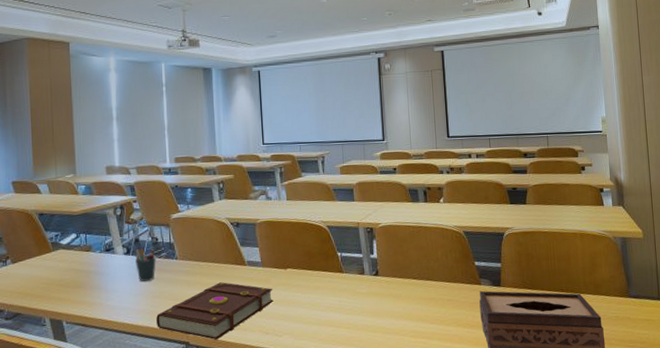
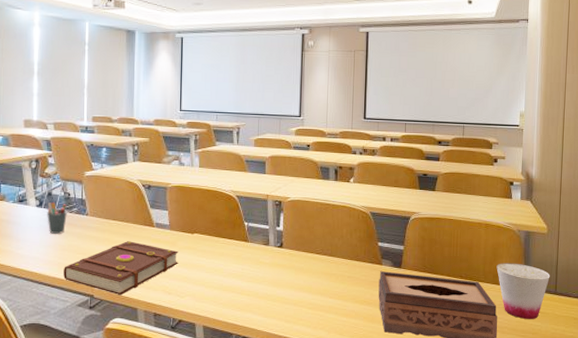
cup: none [596,271,652,329] -> present [496,263,550,320]

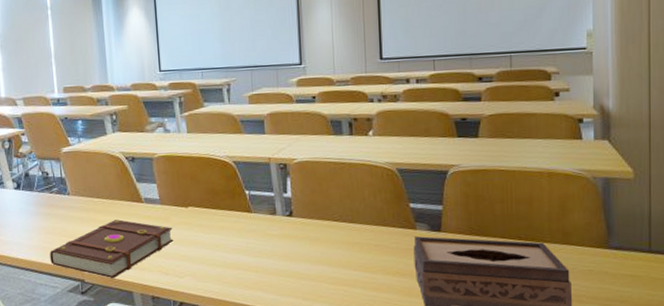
pen holder: present [47,201,67,234] -> none [25,182,48,217]
cup: present [496,263,550,320] -> none [566,217,641,285]

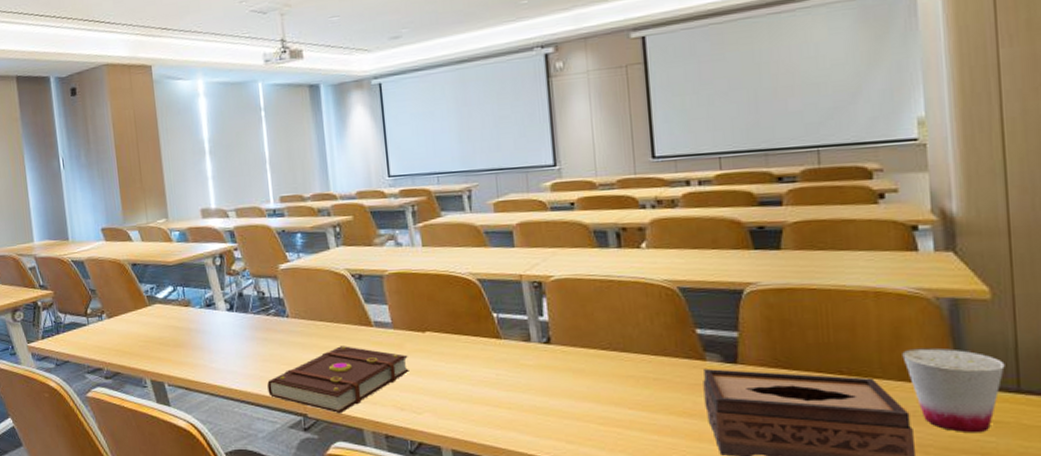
cup: none [566,217,641,285] -> present [902,347,1005,433]

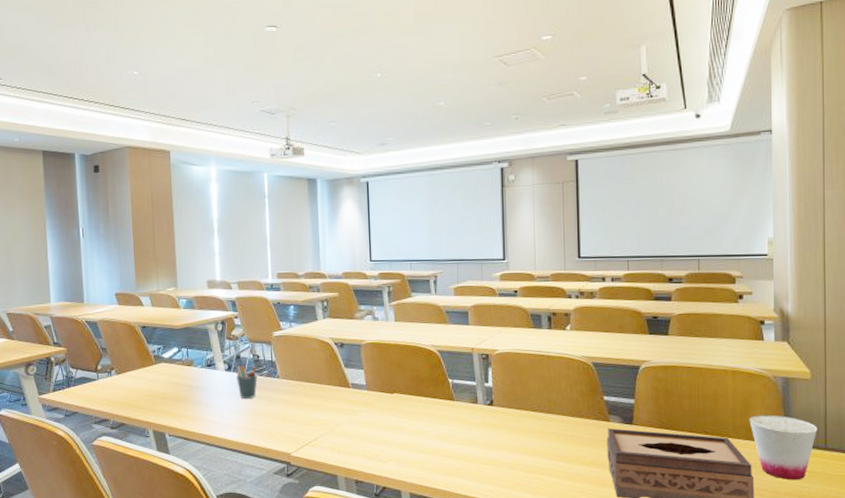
pen holder: none [239,303,264,342] -> present [236,365,257,399]
book: present [267,346,409,414] -> none [257,404,378,462]

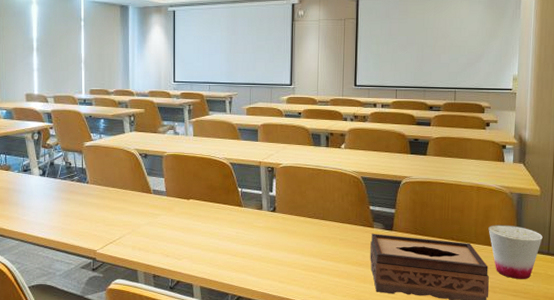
pen holder: present [236,365,257,399] -> none [50,171,69,201]

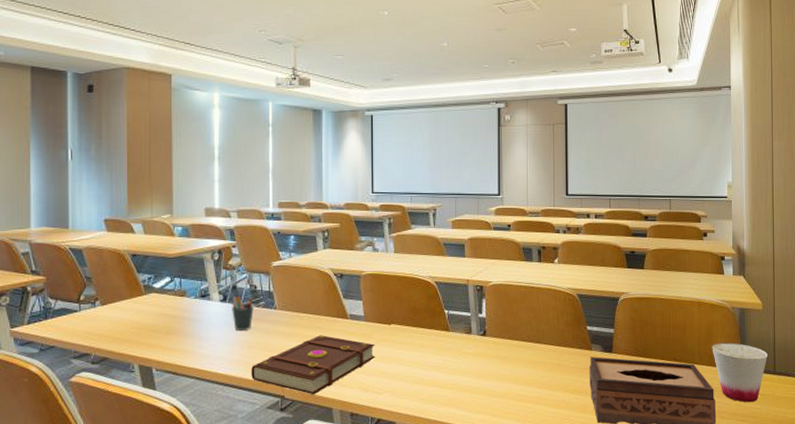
pen holder: none [50,171,69,201] -> present [232,295,254,331]
book: none [67,207,175,258] -> present [251,335,375,395]

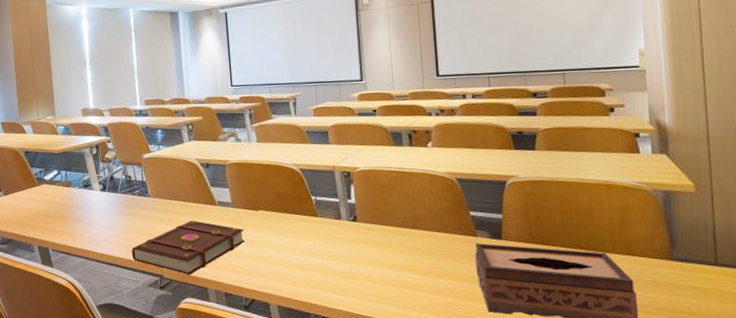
pen holder: present [232,295,254,331] -> none [110,185,130,216]
cup: present [712,342,768,403] -> none [628,229,706,297]

